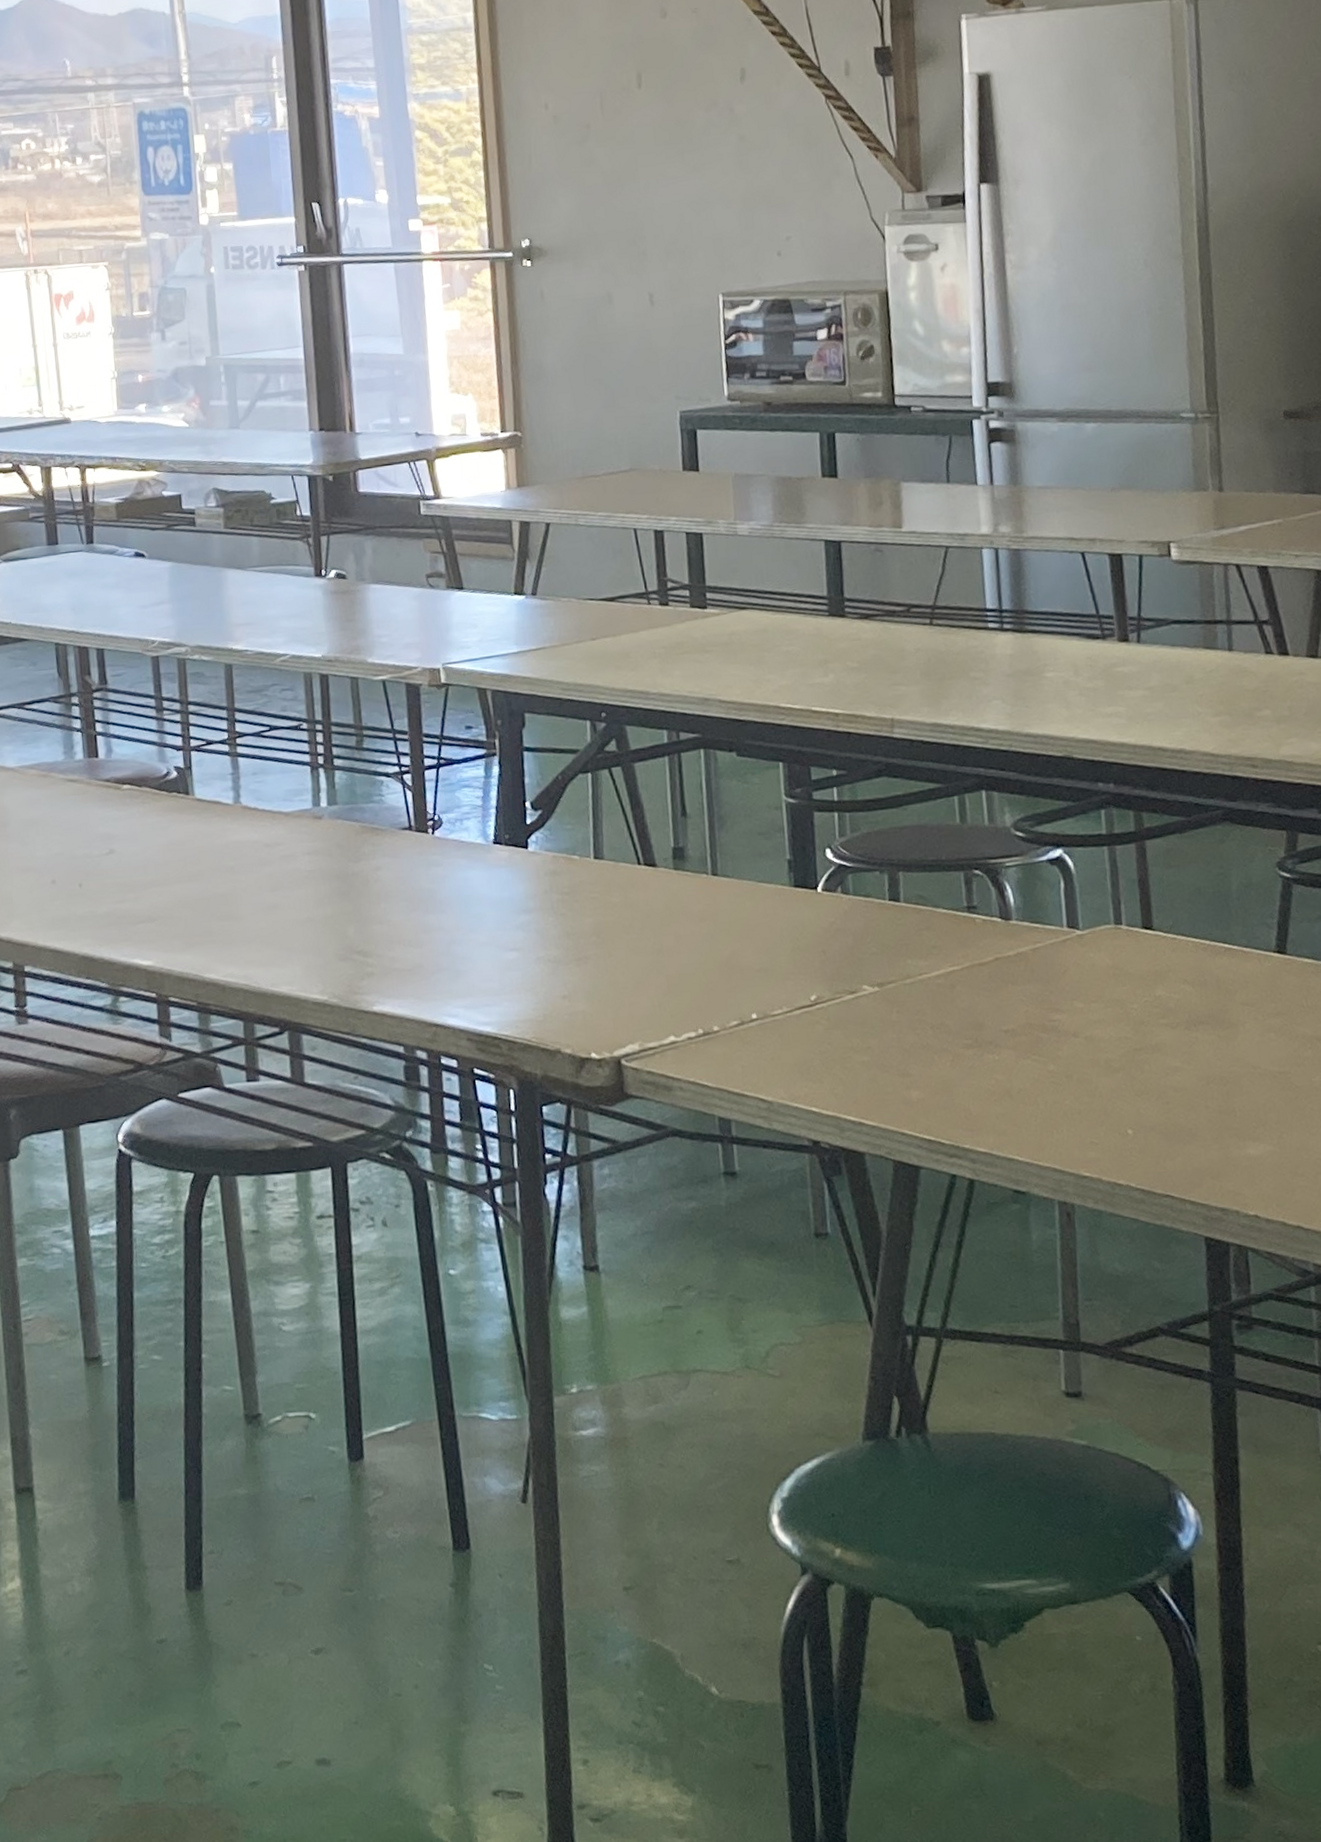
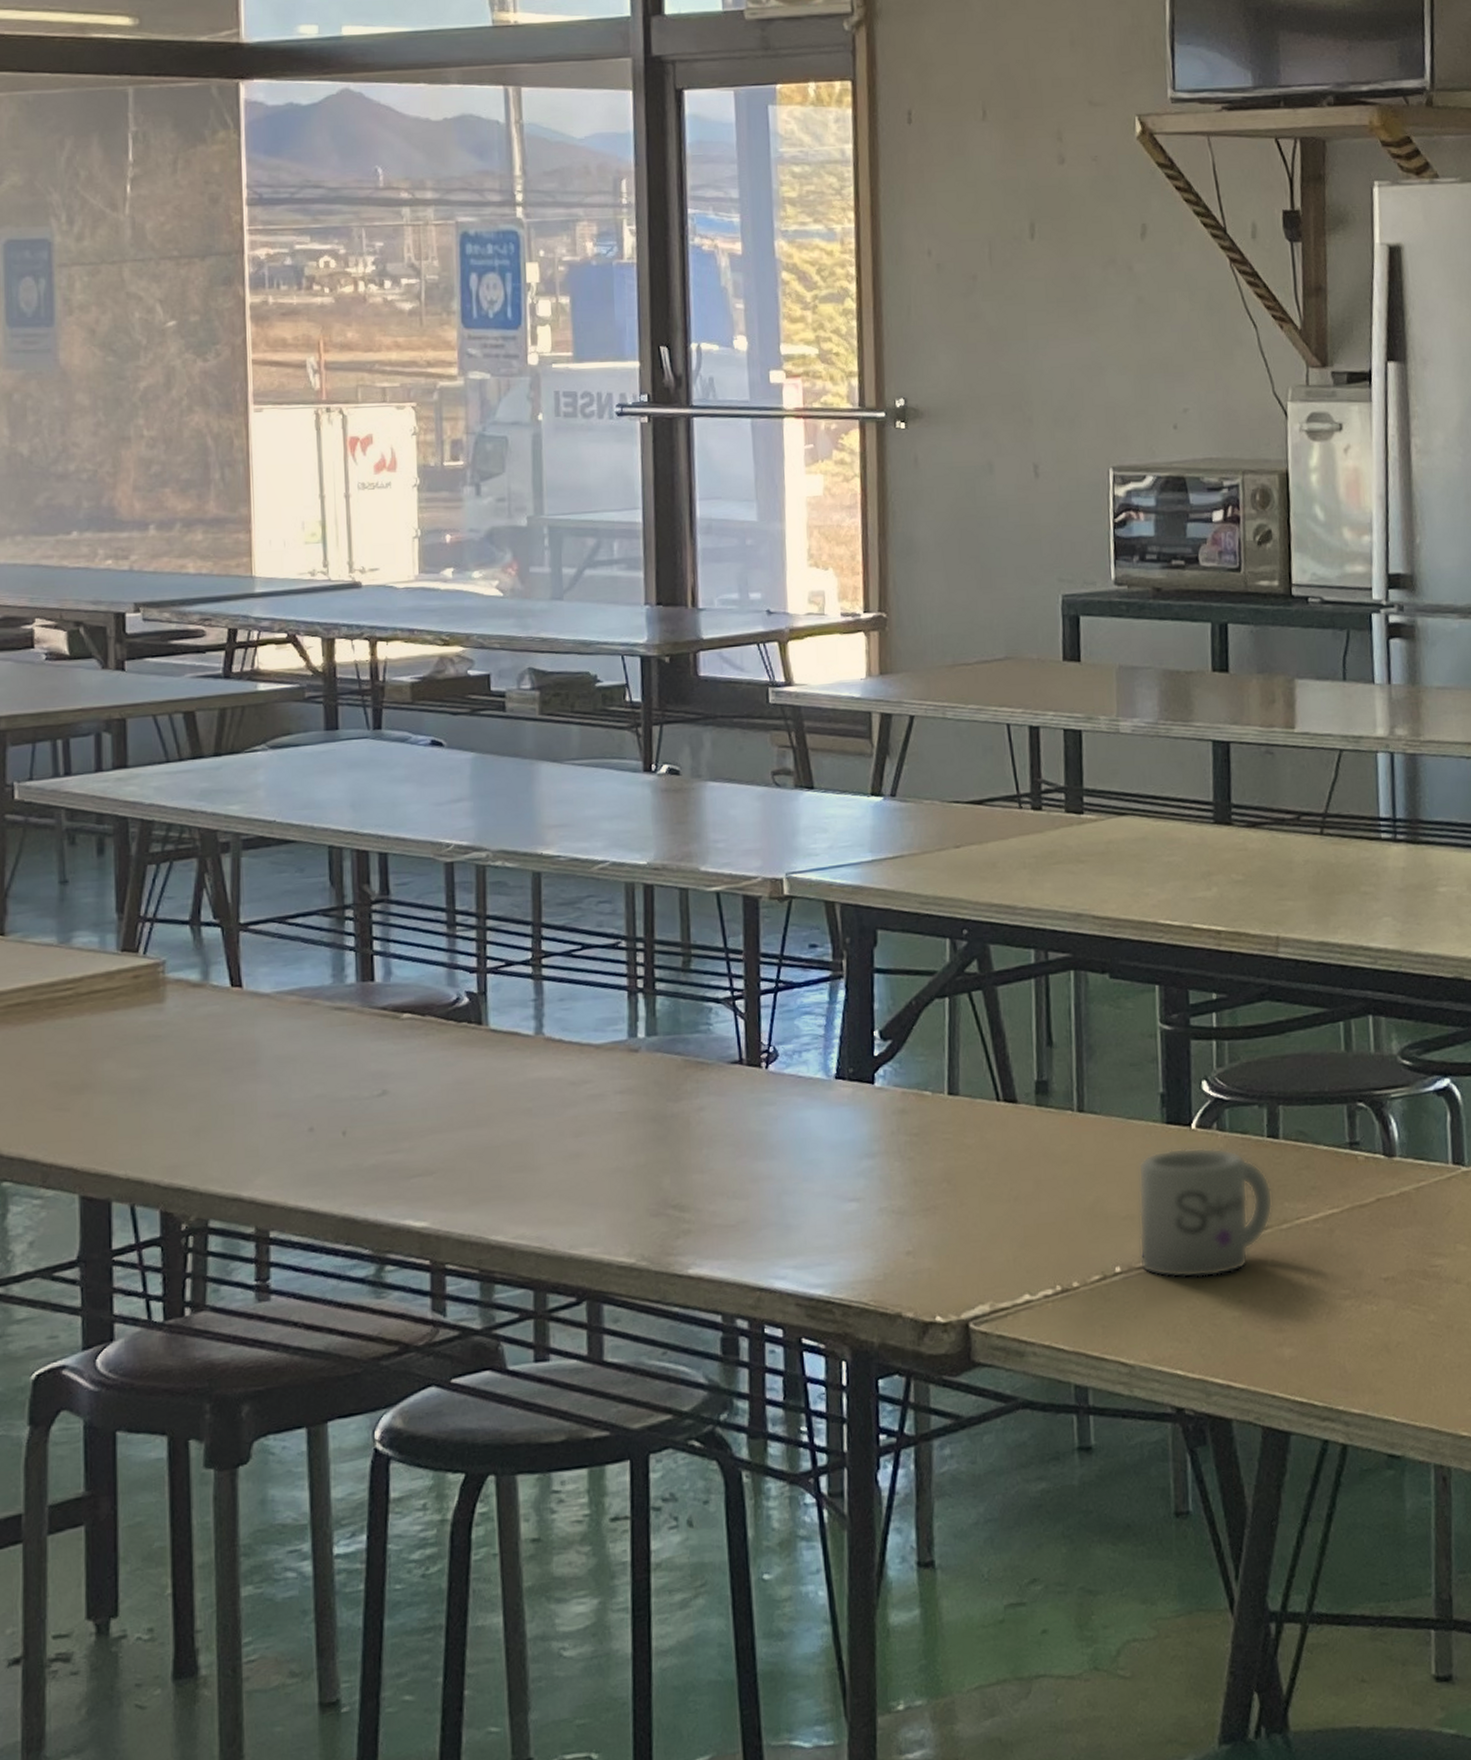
mug: none [769,908,897,1026] -> present [1138,1147,1273,1279]

